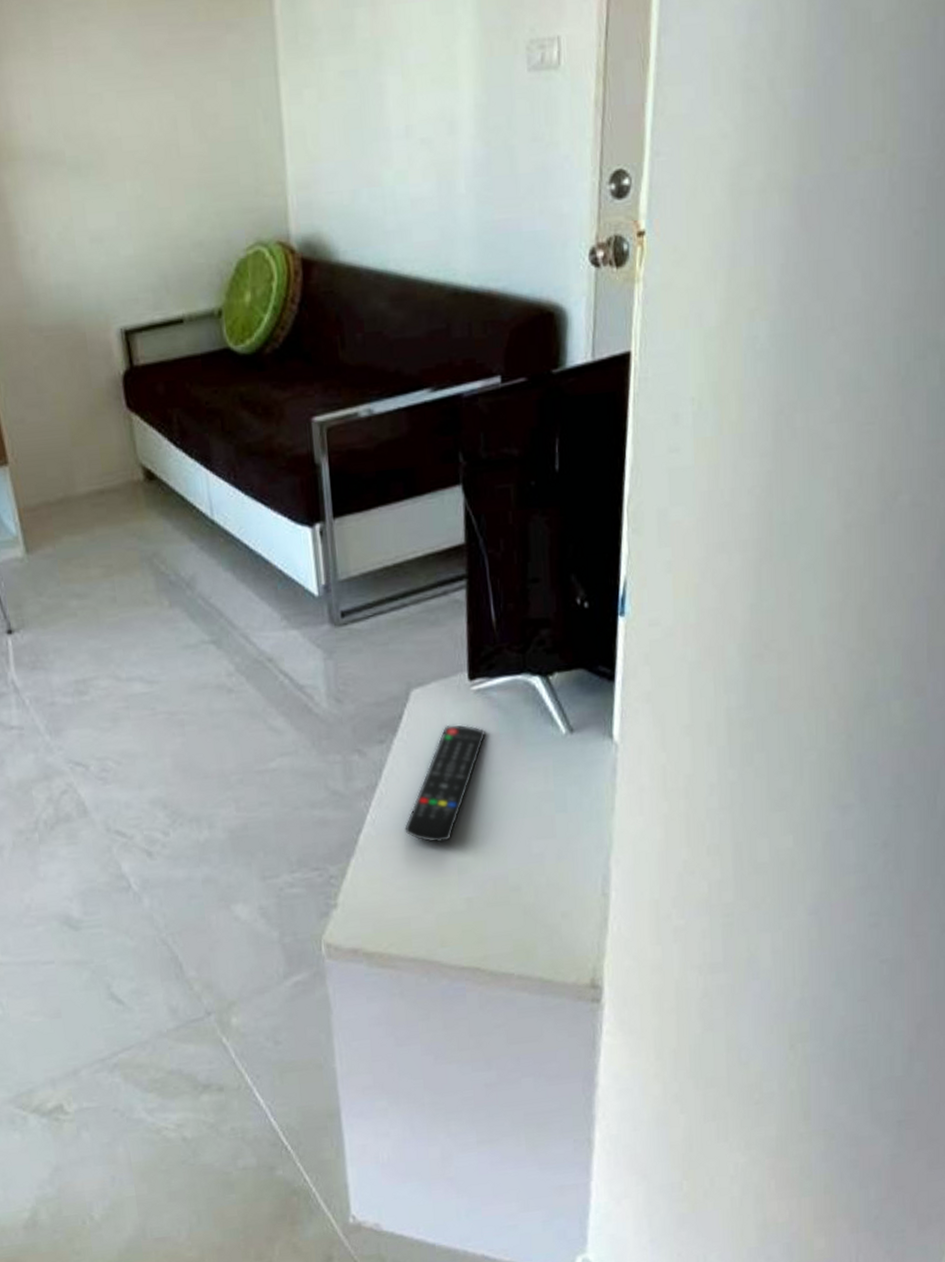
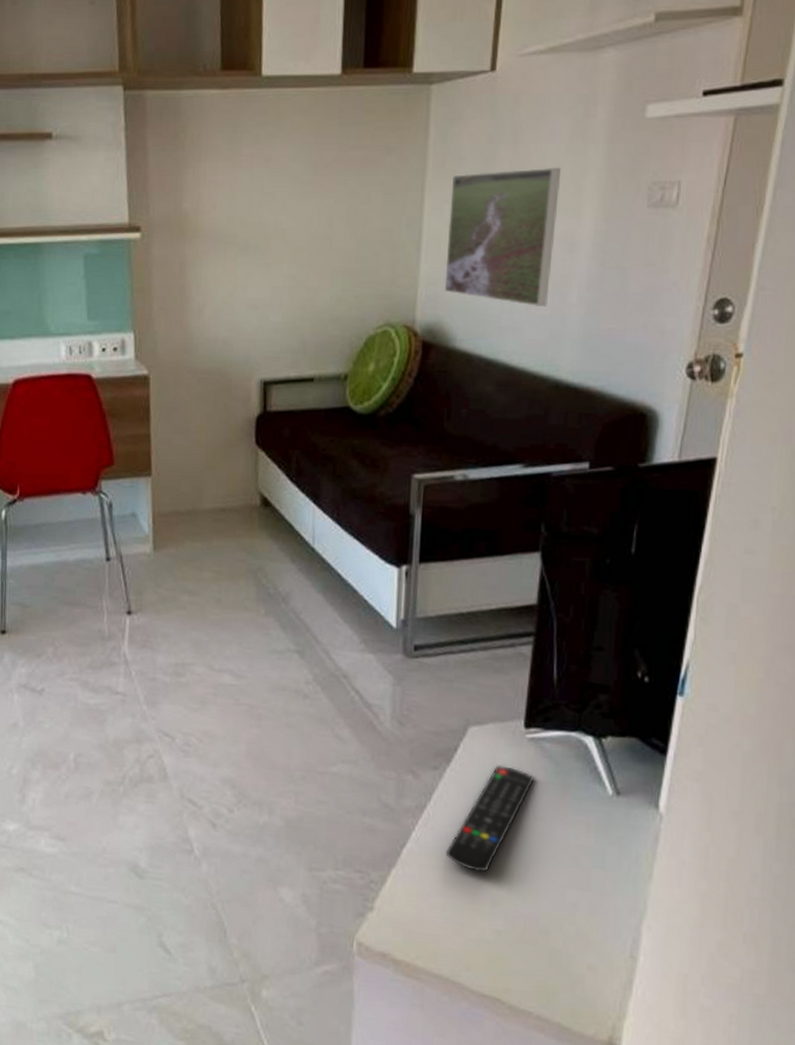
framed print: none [308,31,434,202] -> present [444,167,561,306]

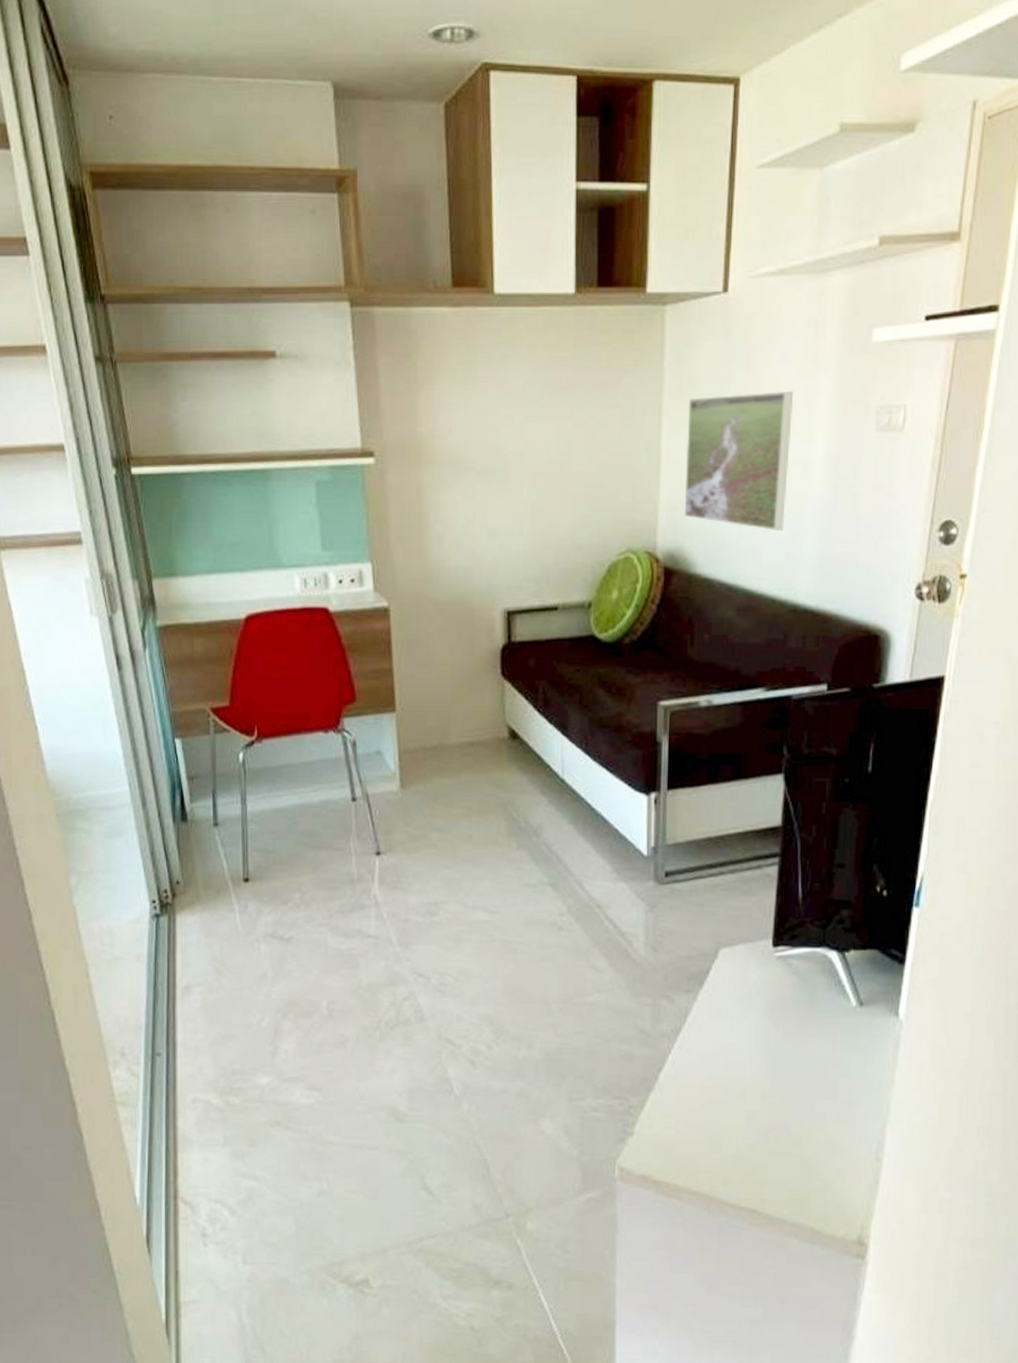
remote control: present [445,764,534,873] -> none [701,984,783,1090]

